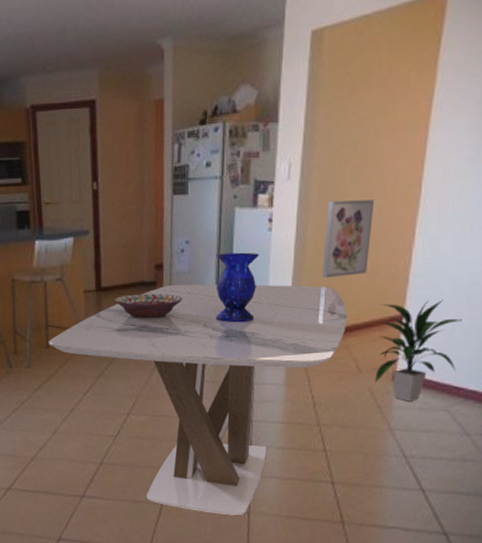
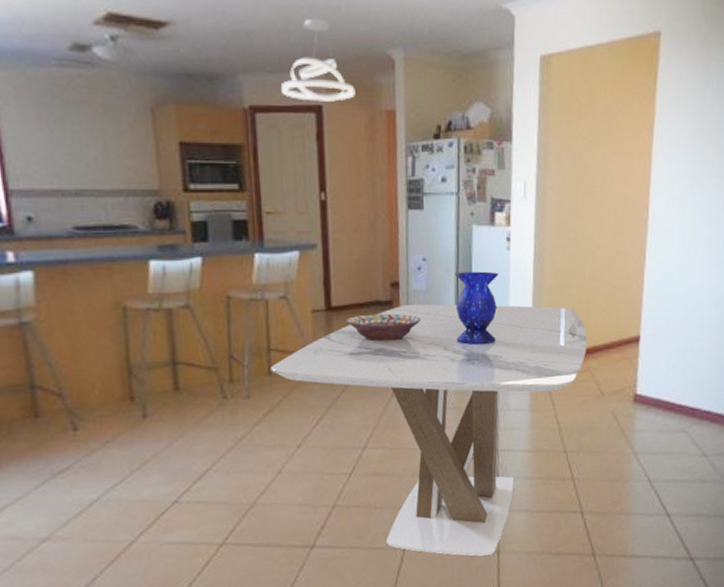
pendant light: none [59,15,126,96] -> present [281,18,356,102]
wall art: present [322,199,375,279] -> none [561,221,607,300]
indoor plant: present [375,299,462,402] -> none [615,321,693,424]

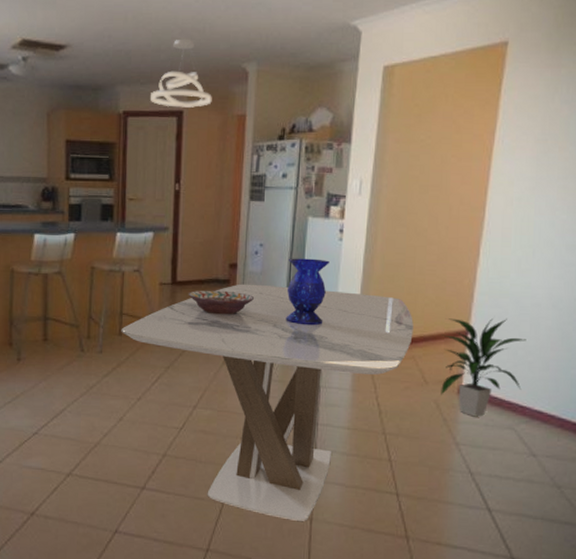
indoor plant: none [615,321,693,424] -> present [441,318,526,417]

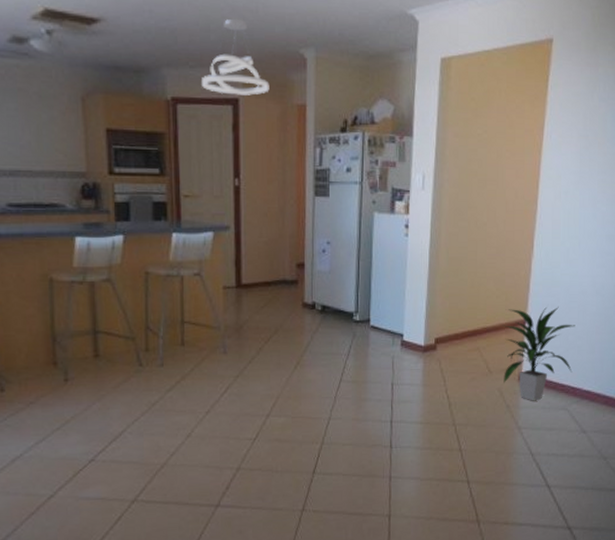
dining table: present [121,284,414,521] -> none [183,284,477,519]
decorative bowl: present [188,290,255,315] -> none [254,292,324,318]
vase: present [285,258,329,326] -> none [356,255,397,324]

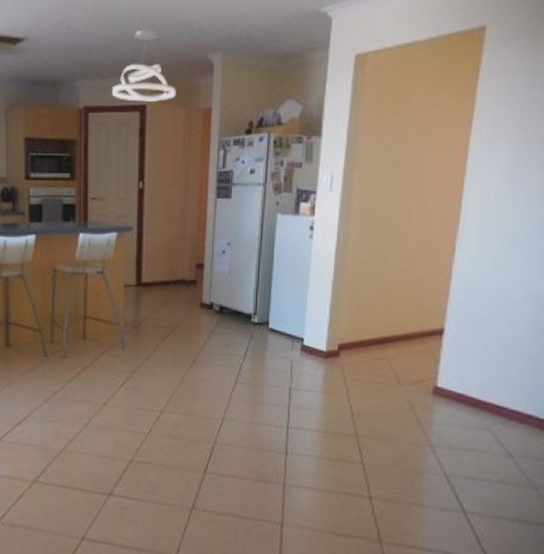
indoor plant: present [503,306,575,401] -> none [415,316,504,418]

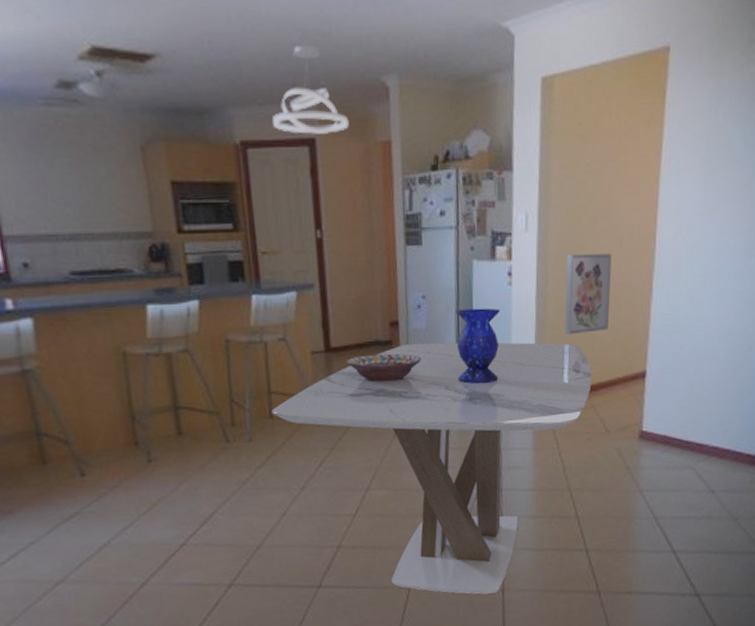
dining table: none [85,284,387,526] -> present [271,342,592,594]
decorative bowl: none [153,291,222,317] -> present [346,353,422,382]
vase: none [254,257,299,327] -> present [456,308,500,385]
wall art: none [362,213,415,288] -> present [565,253,612,336]

